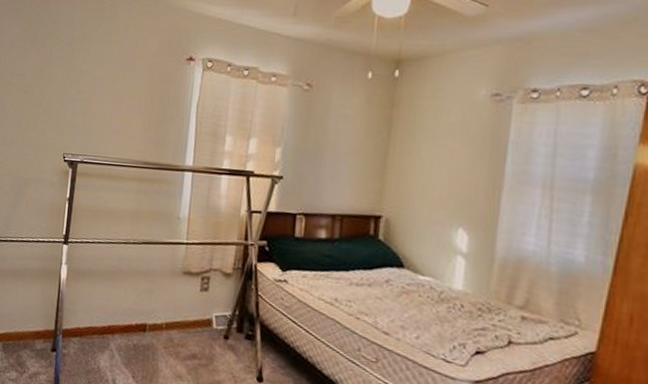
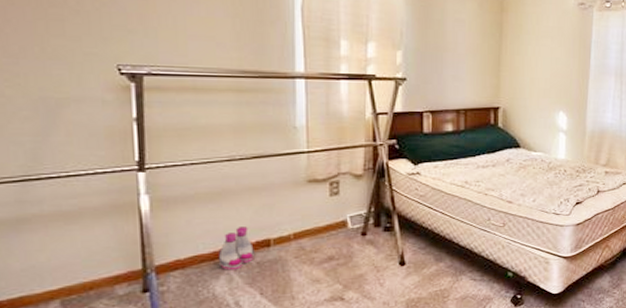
boots: none [105,307,133,349] -> present [218,226,254,271]

